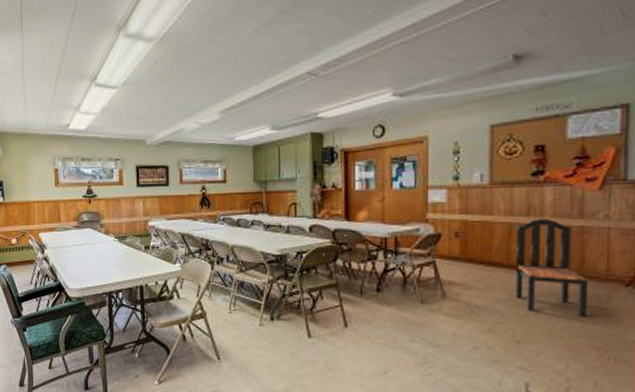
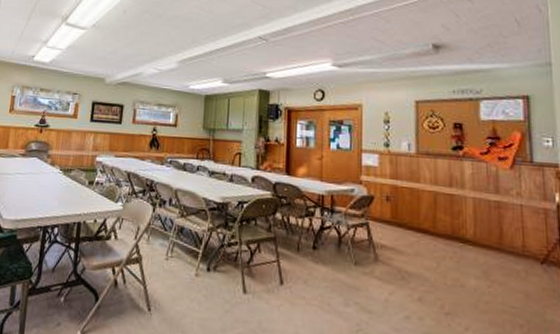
dining chair: present [514,218,589,317] -> none [440,190,510,292]

